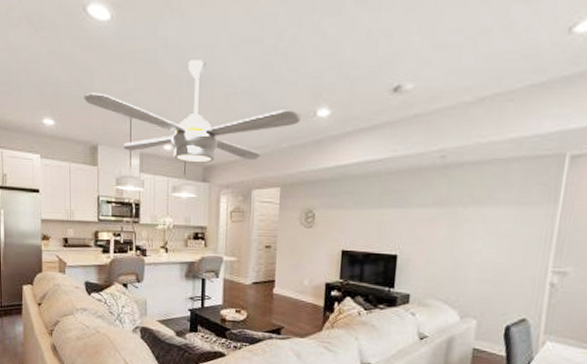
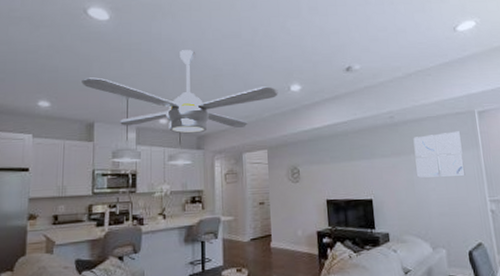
wall art: none [461,180,535,238] -> present [413,131,466,178]

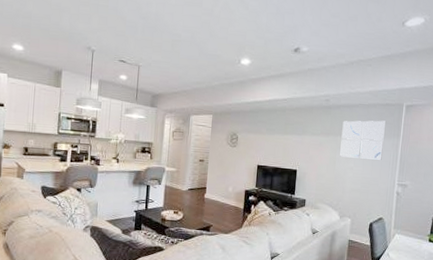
ceiling fan: present [81,50,278,134] -> none [52,12,229,92]

